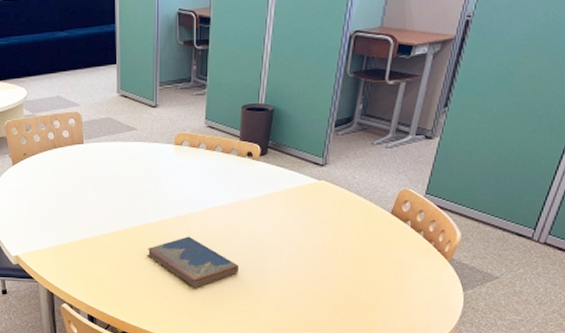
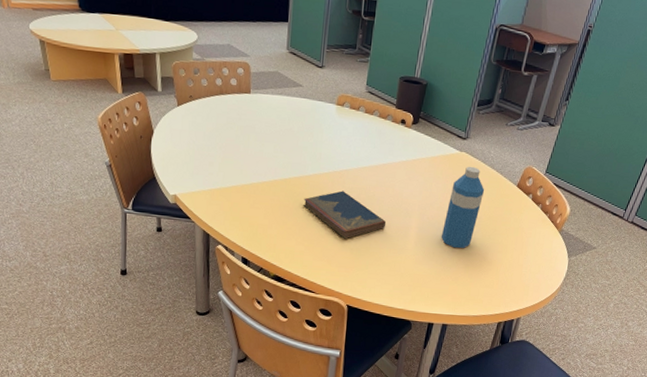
water bottle: none [303,195,352,290] -> present [441,166,485,249]

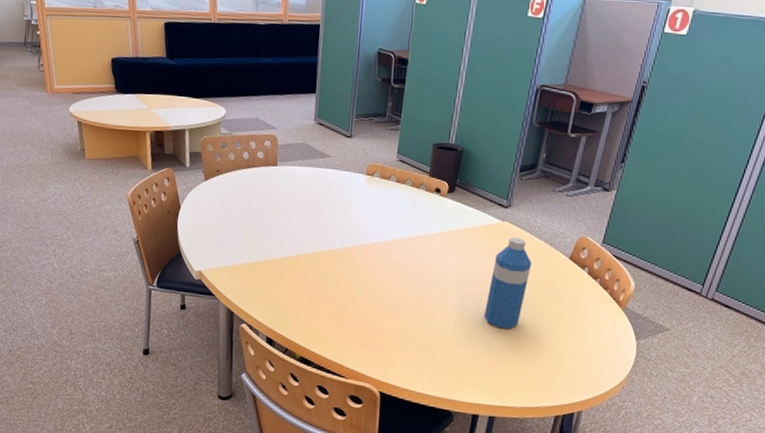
hardcover book: present [303,191,386,239] -> none [331,265,421,318]

